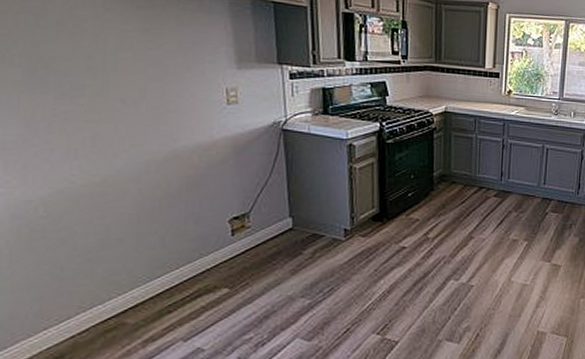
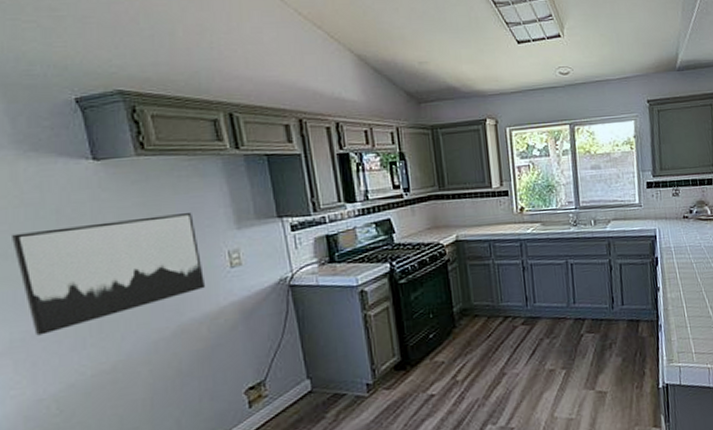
wall art: none [10,39,202,141] -> present [12,213,206,336]

